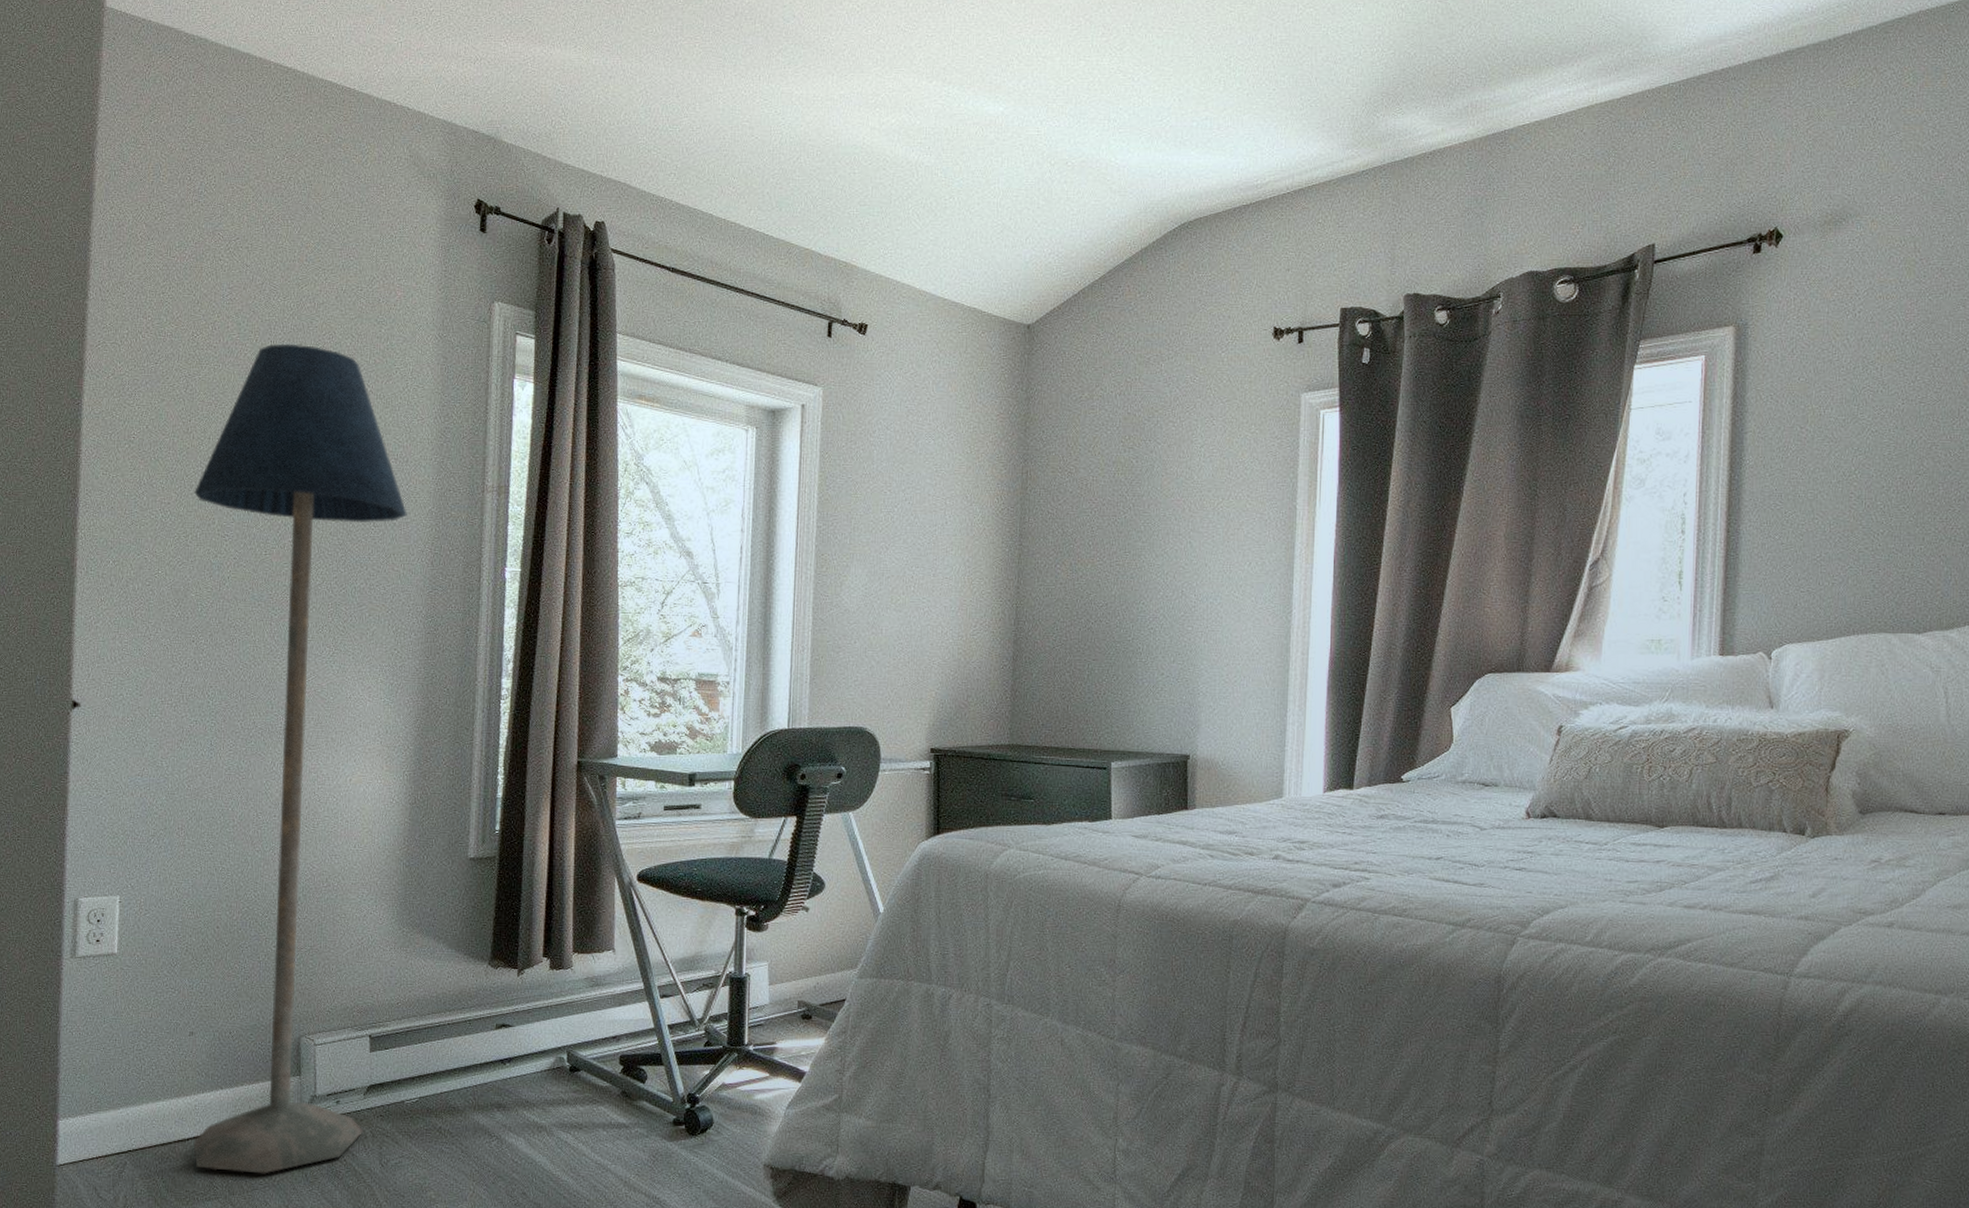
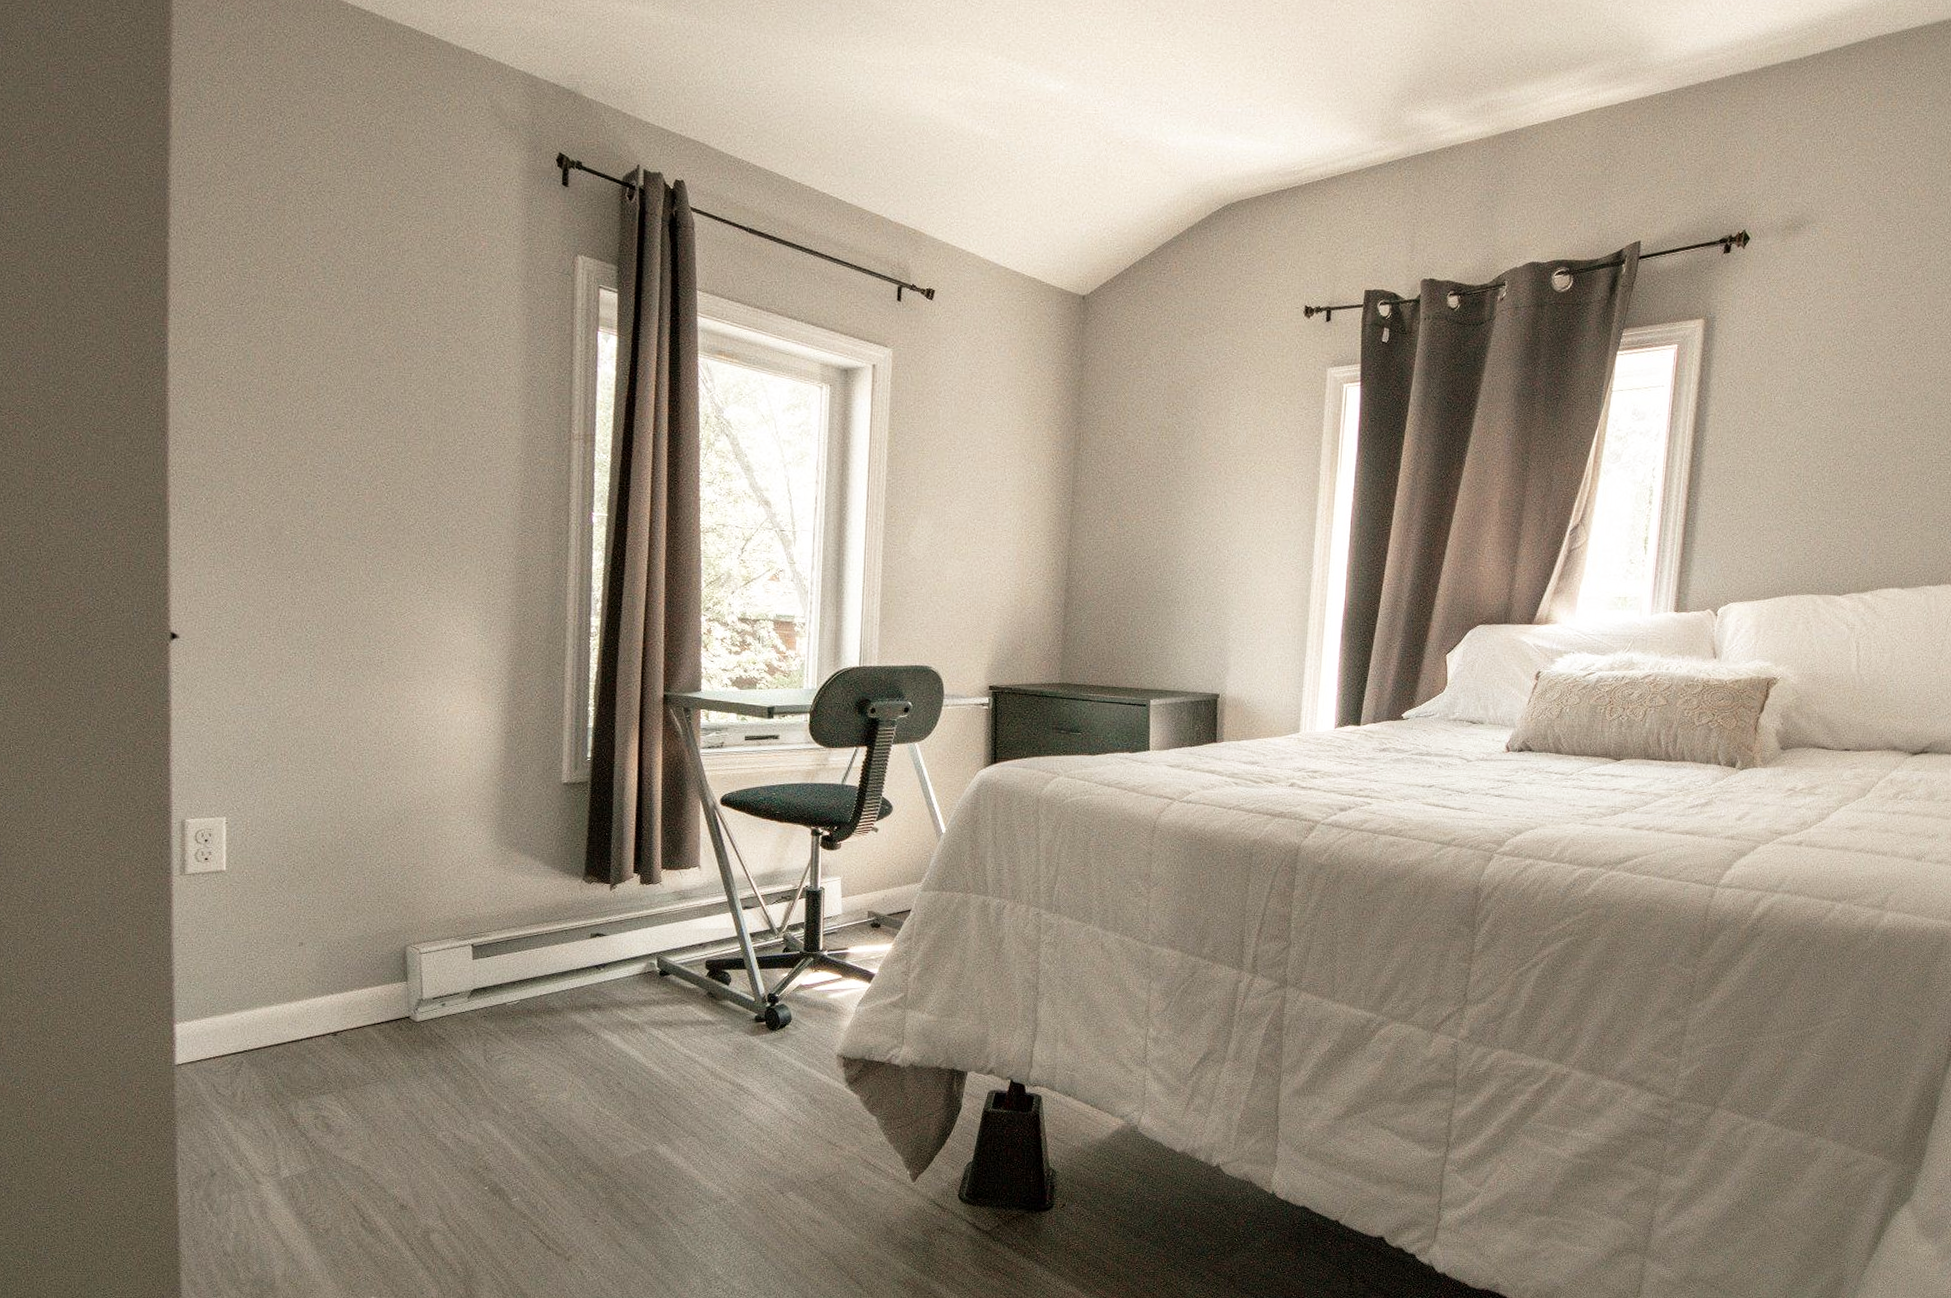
floor lamp: present [193,343,407,1174] -> none [284,288,497,1070]

